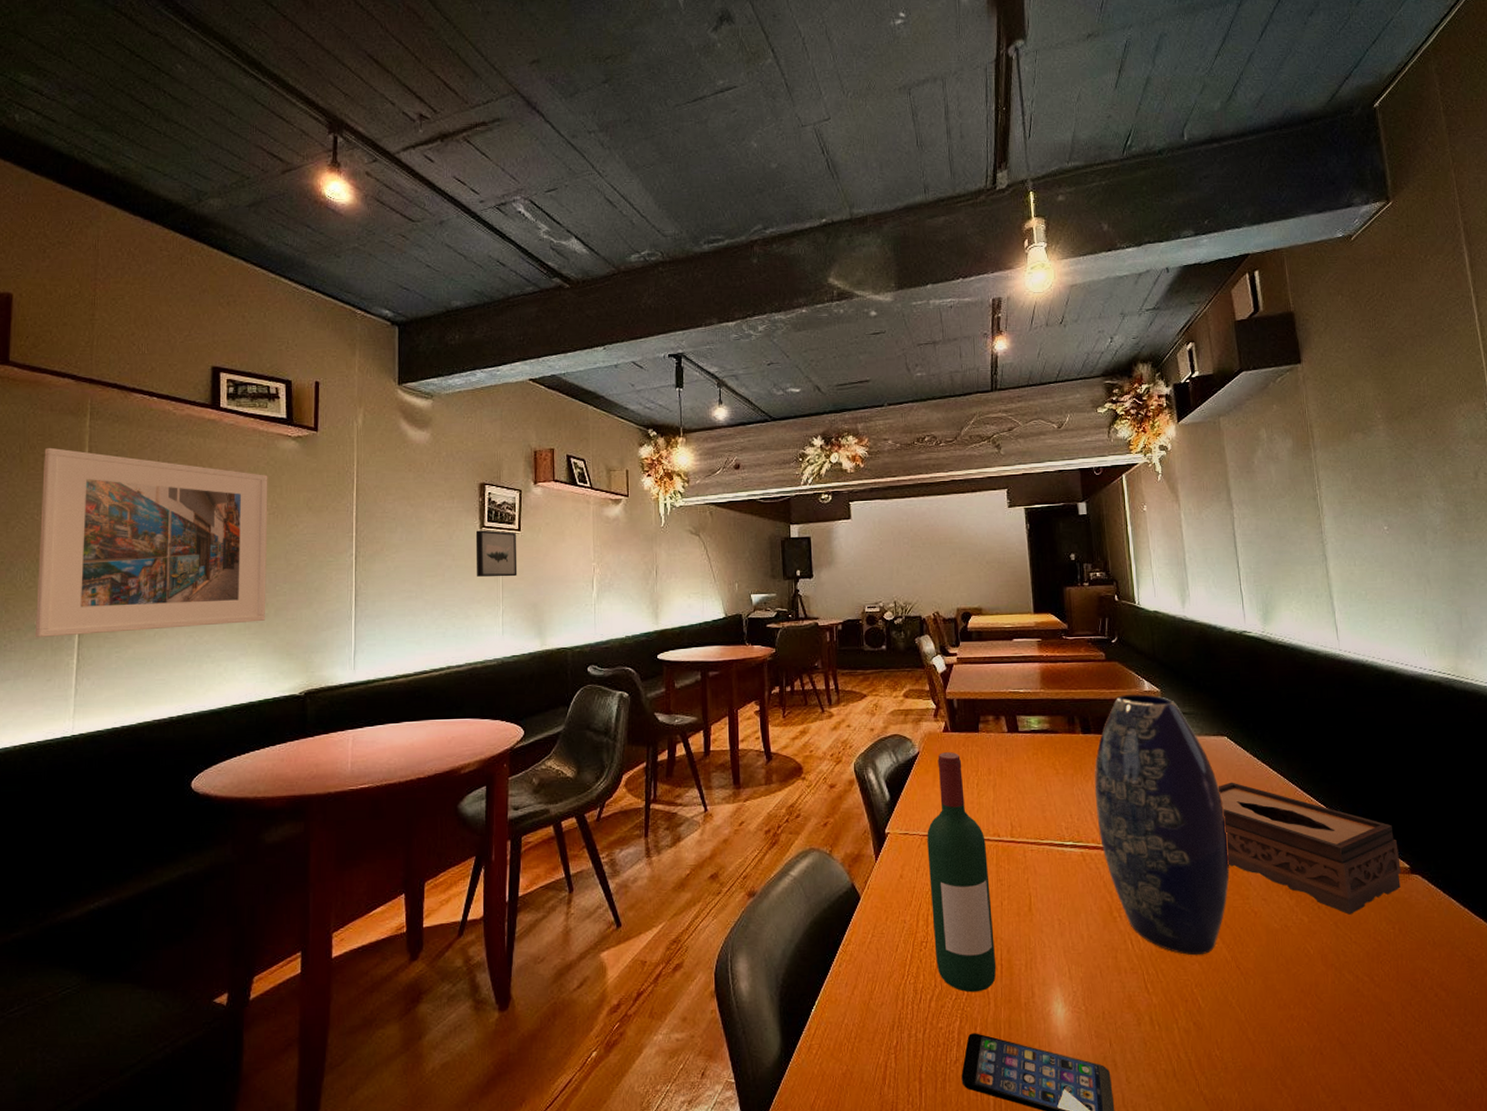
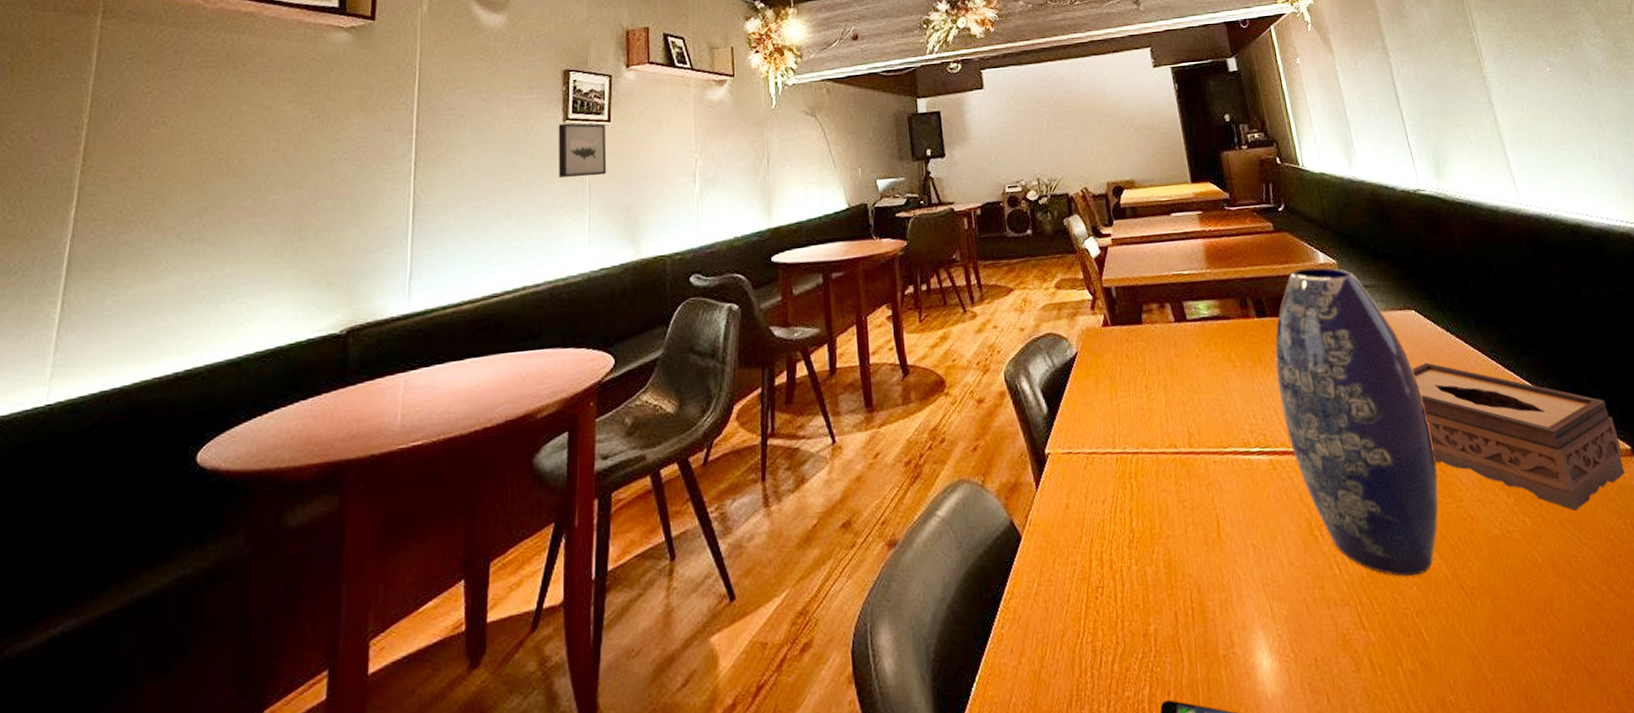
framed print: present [36,447,268,637] -> none [10,53,314,283]
wine bottle: present [927,752,997,993] -> none [1093,349,1187,648]

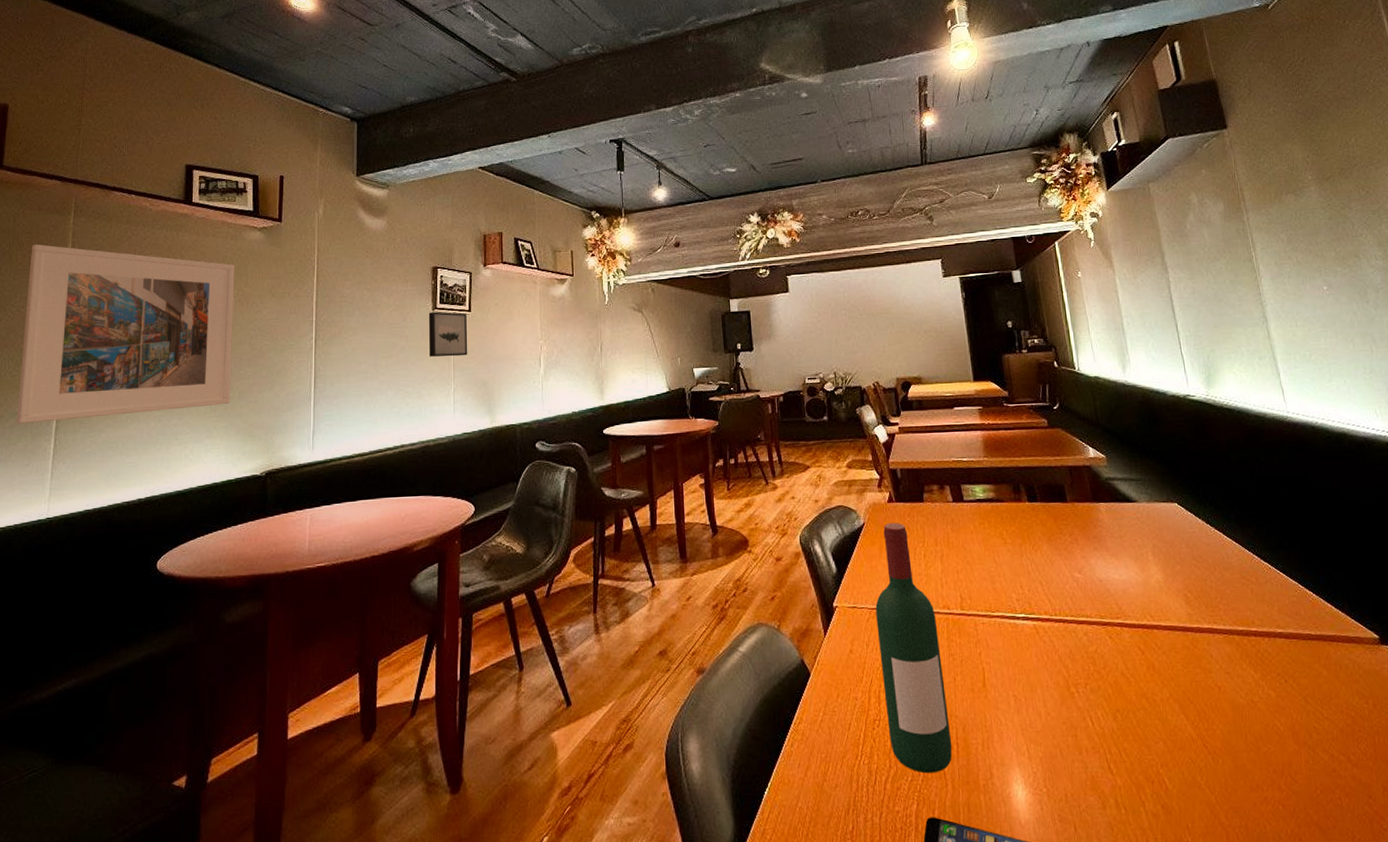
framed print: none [10,53,314,283] -> present [17,244,235,424]
wine bottle: none [1093,349,1187,648] -> present [875,523,953,774]
vase: present [1274,267,1439,577] -> none [1043,461,1189,734]
tissue box: present [1412,362,1625,511] -> none [1171,550,1371,689]

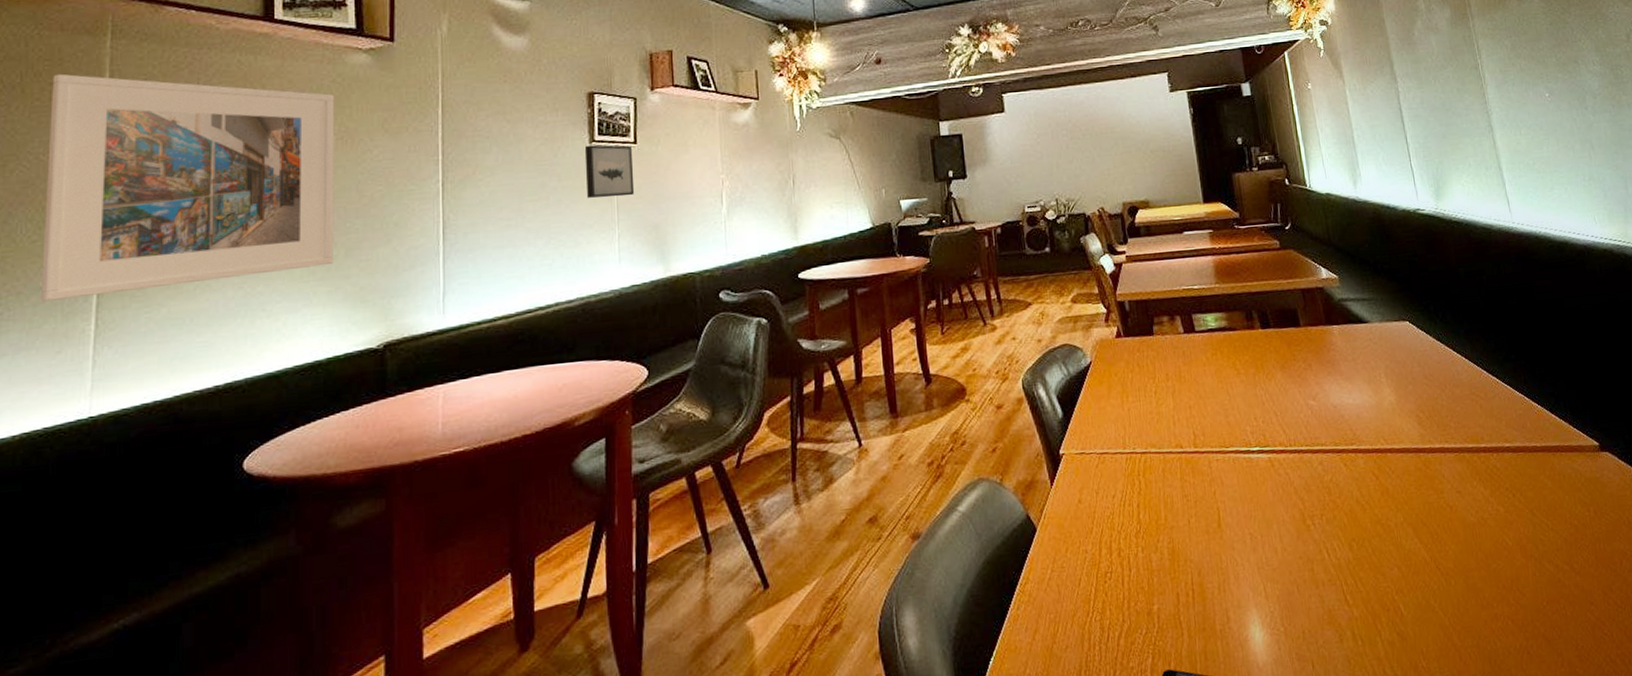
wine bottle: present [875,523,953,774] -> none [1104,359,1188,625]

